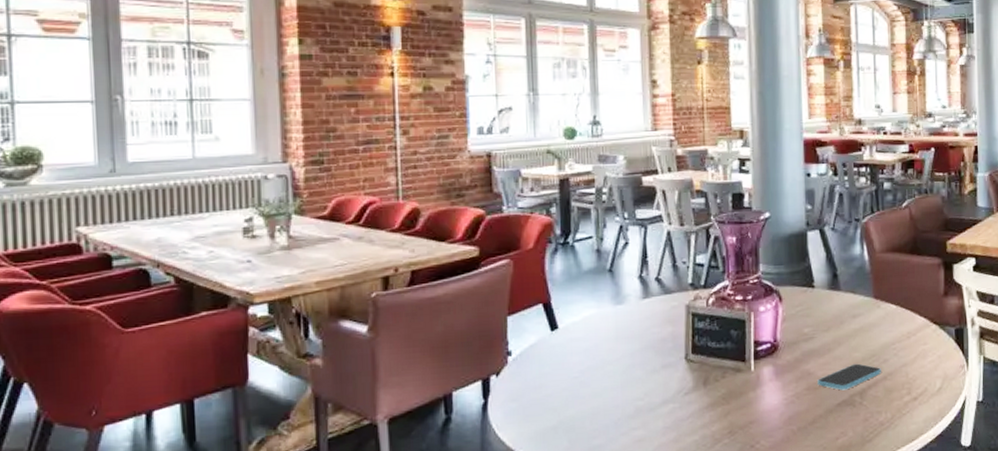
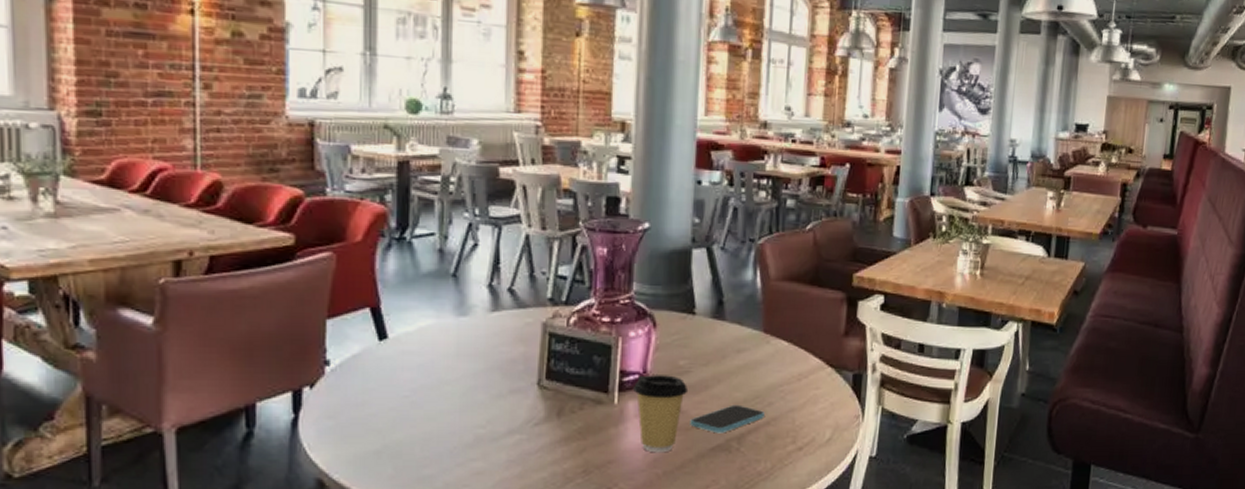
coffee cup: none [767,342,814,412] -> present [633,375,689,453]

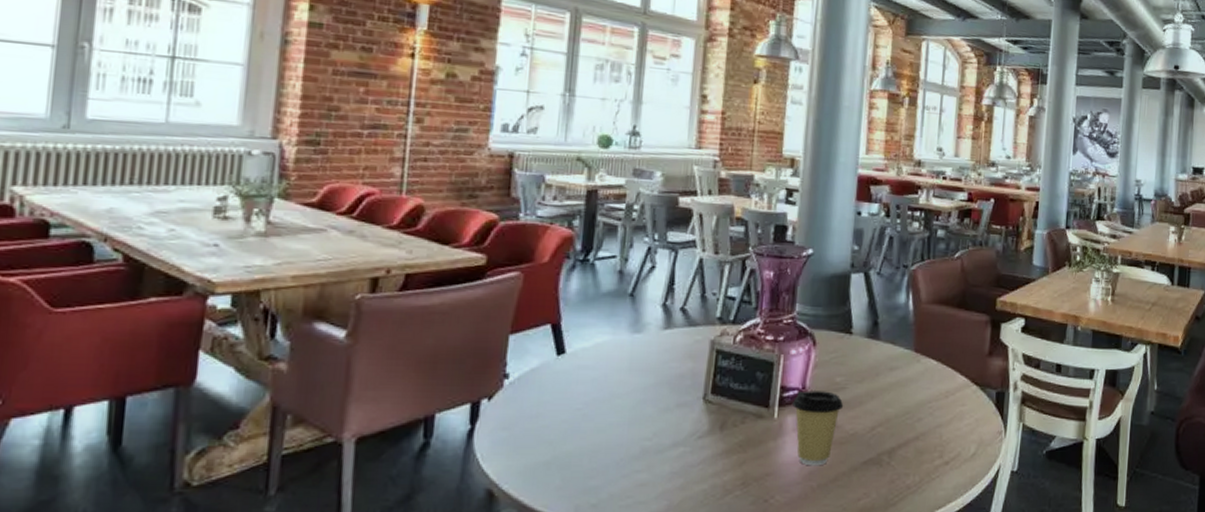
smartphone: present [690,405,764,434] -> none [844,420,914,448]

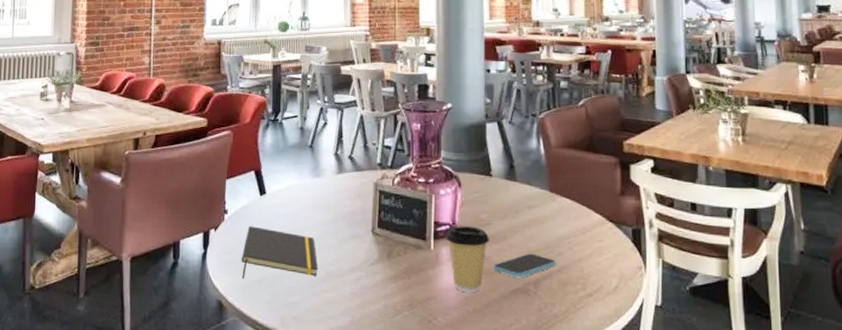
notepad: none [524,394,630,462] -> present [241,226,318,280]
smartphone: none [844,420,914,448] -> present [493,253,556,278]

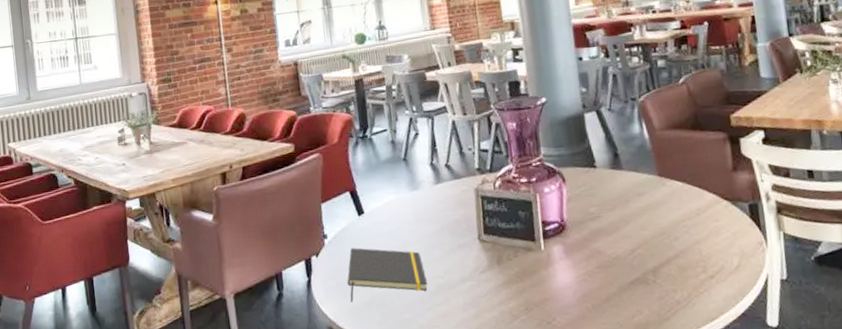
coffee cup: present [446,226,490,293] -> none [555,221,602,290]
smartphone: present [493,253,556,278] -> none [608,241,673,269]

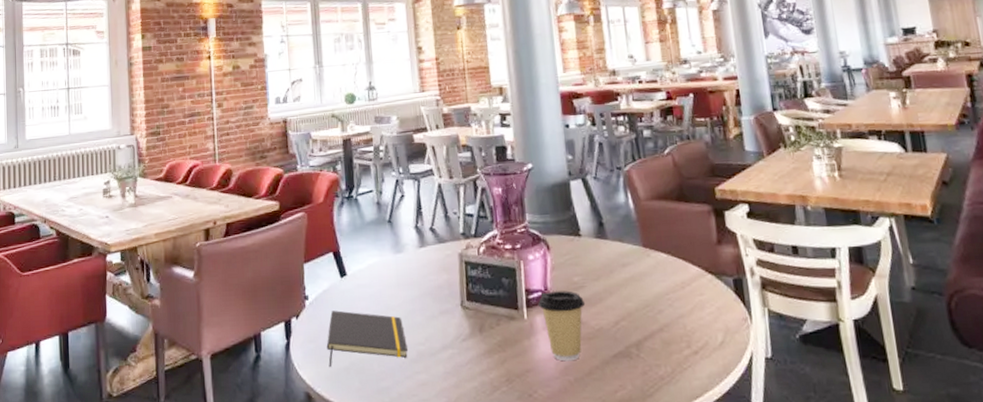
coffee cup: none [555,221,602,290] -> present [538,291,586,362]

